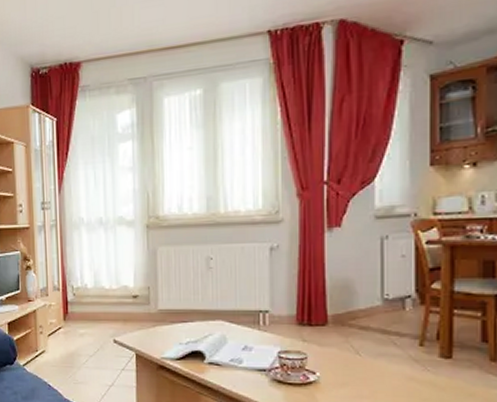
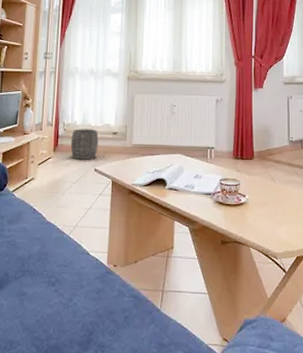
woven basket: none [82,292,116,329] -> present [70,129,99,160]

